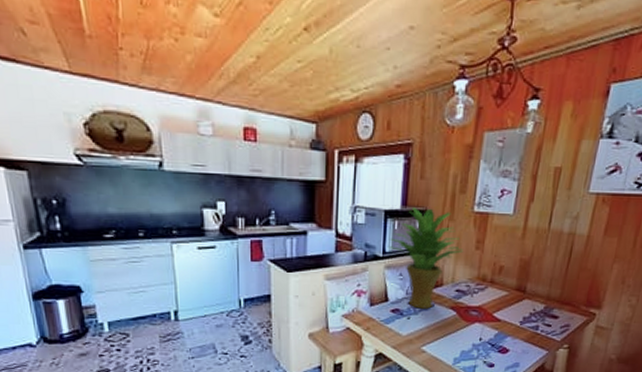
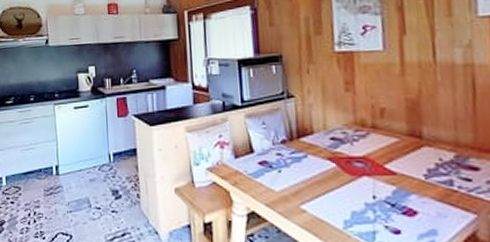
potted plant: present [388,207,464,309] -> none [246,53,332,160]

